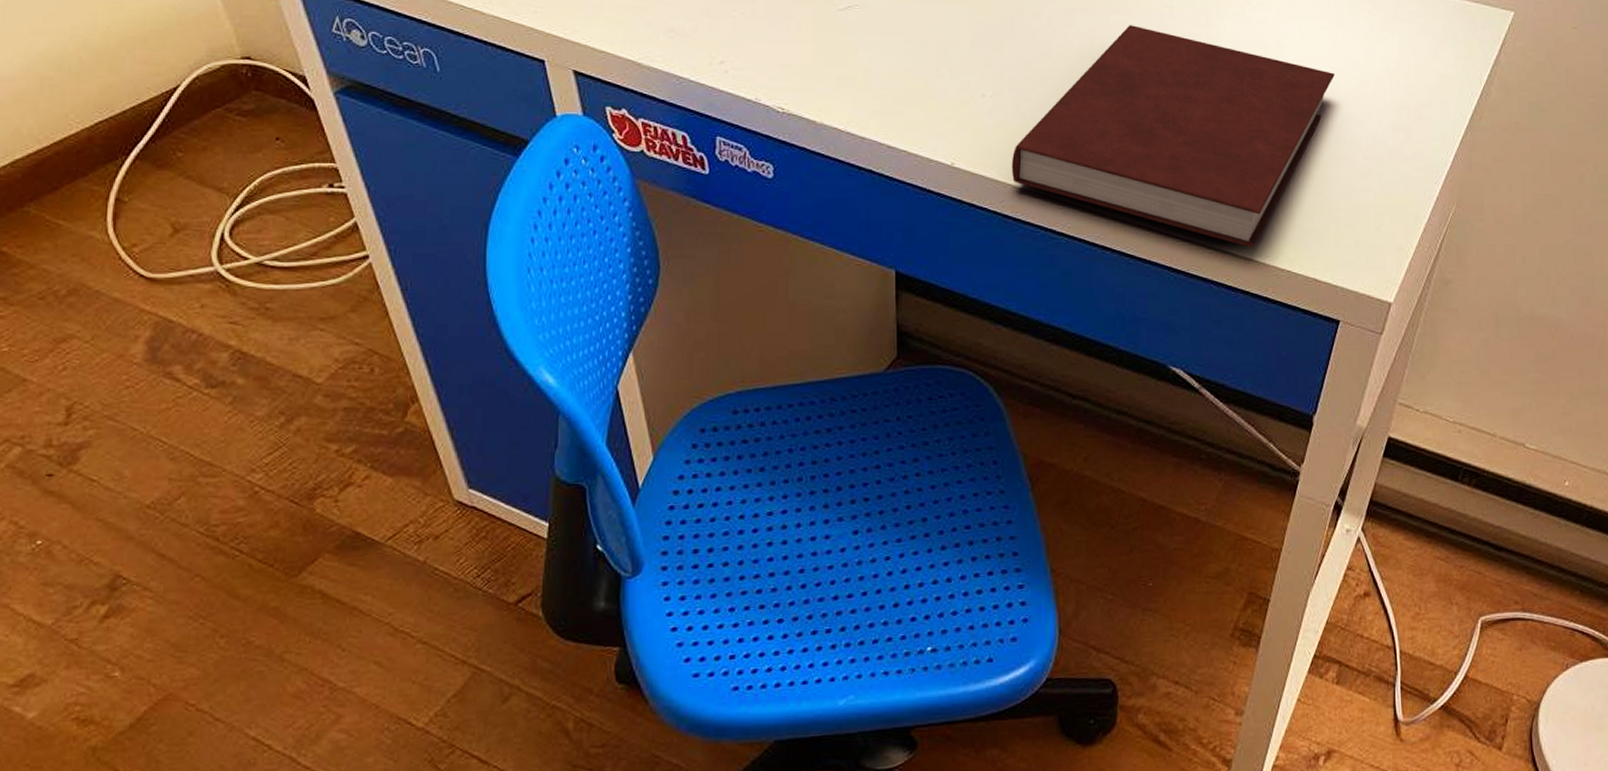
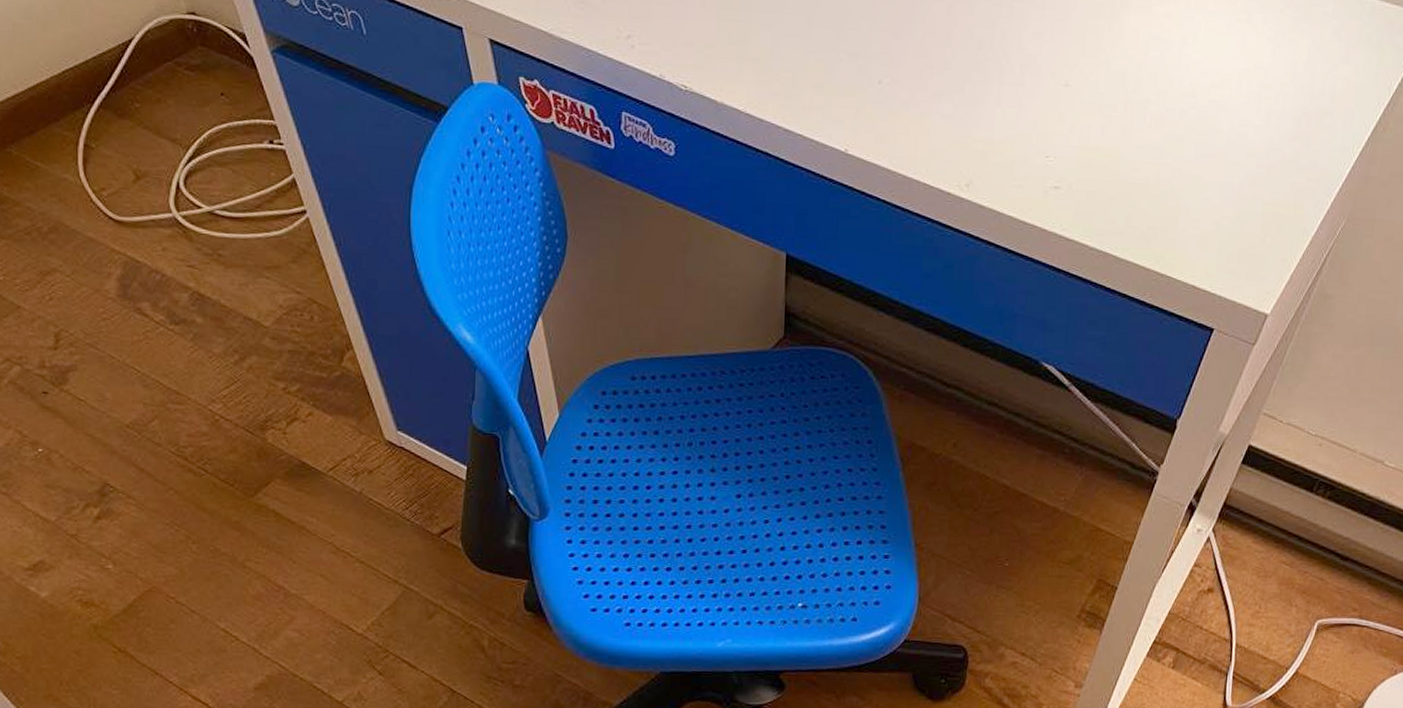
notebook: present [1011,25,1335,248] -> none [903,14,1237,252]

